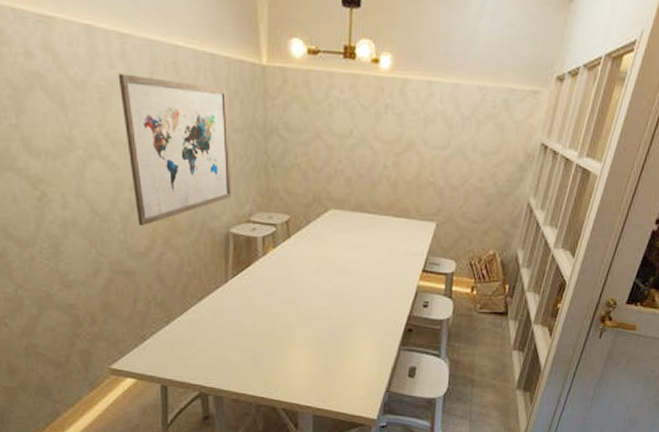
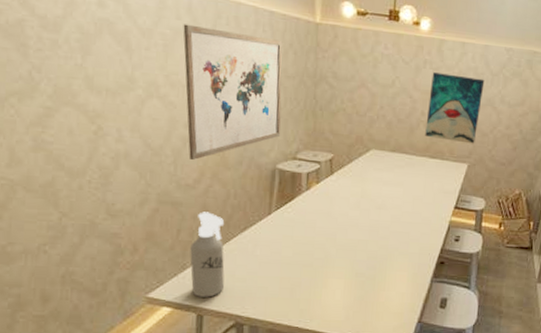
spray bottle: none [148,280,187,368] -> present [190,212,225,297]
wall art: none [388,118,455,200] -> present [425,72,485,144]

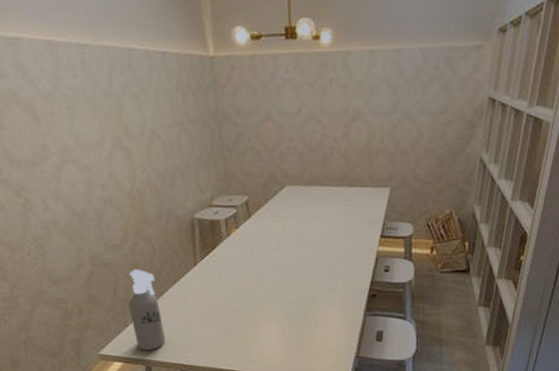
wall art: present [183,24,283,160] -> none [81,81,194,220]
wall art: present [425,72,485,144] -> none [339,89,400,166]

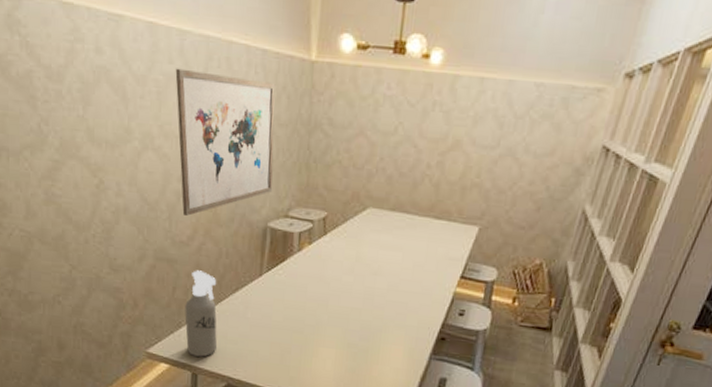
wall art: none [81,81,194,220] -> present [175,68,276,216]

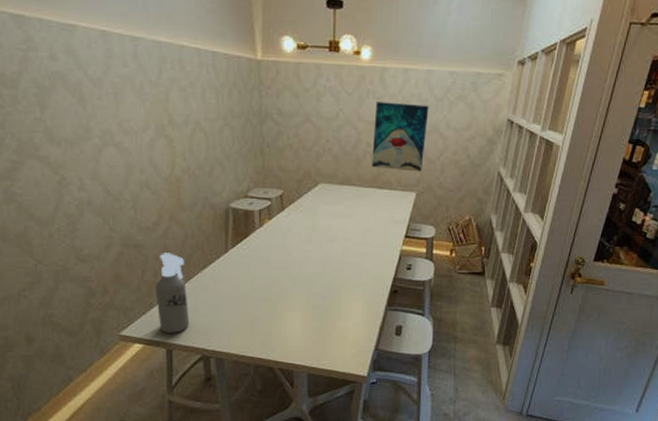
wall art: present [175,68,276,216] -> none [131,71,231,203]
wall art: none [430,116,506,203] -> present [372,102,429,172]

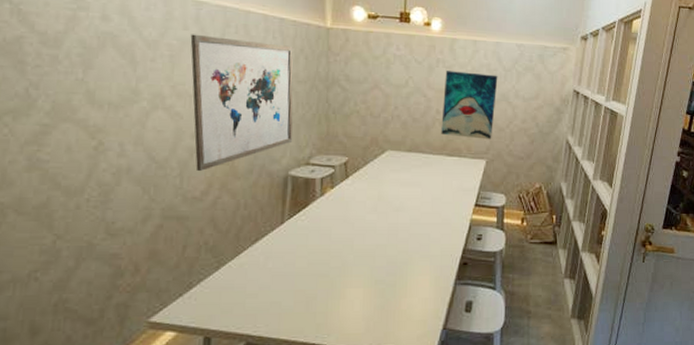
wall art: none [131,71,231,203] -> present [190,34,293,171]
spray bottle: present [155,253,190,333] -> none [196,225,235,318]

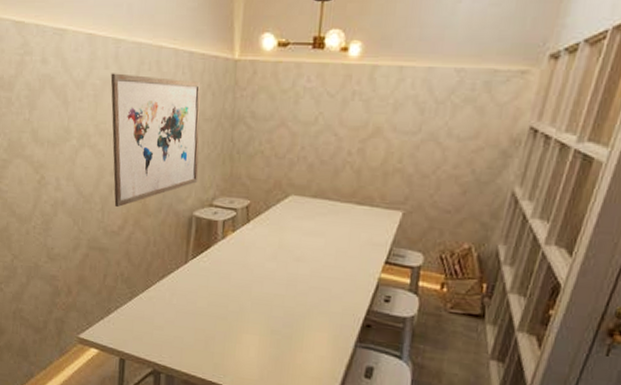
wall art: present [441,71,498,140] -> none [351,105,427,188]

